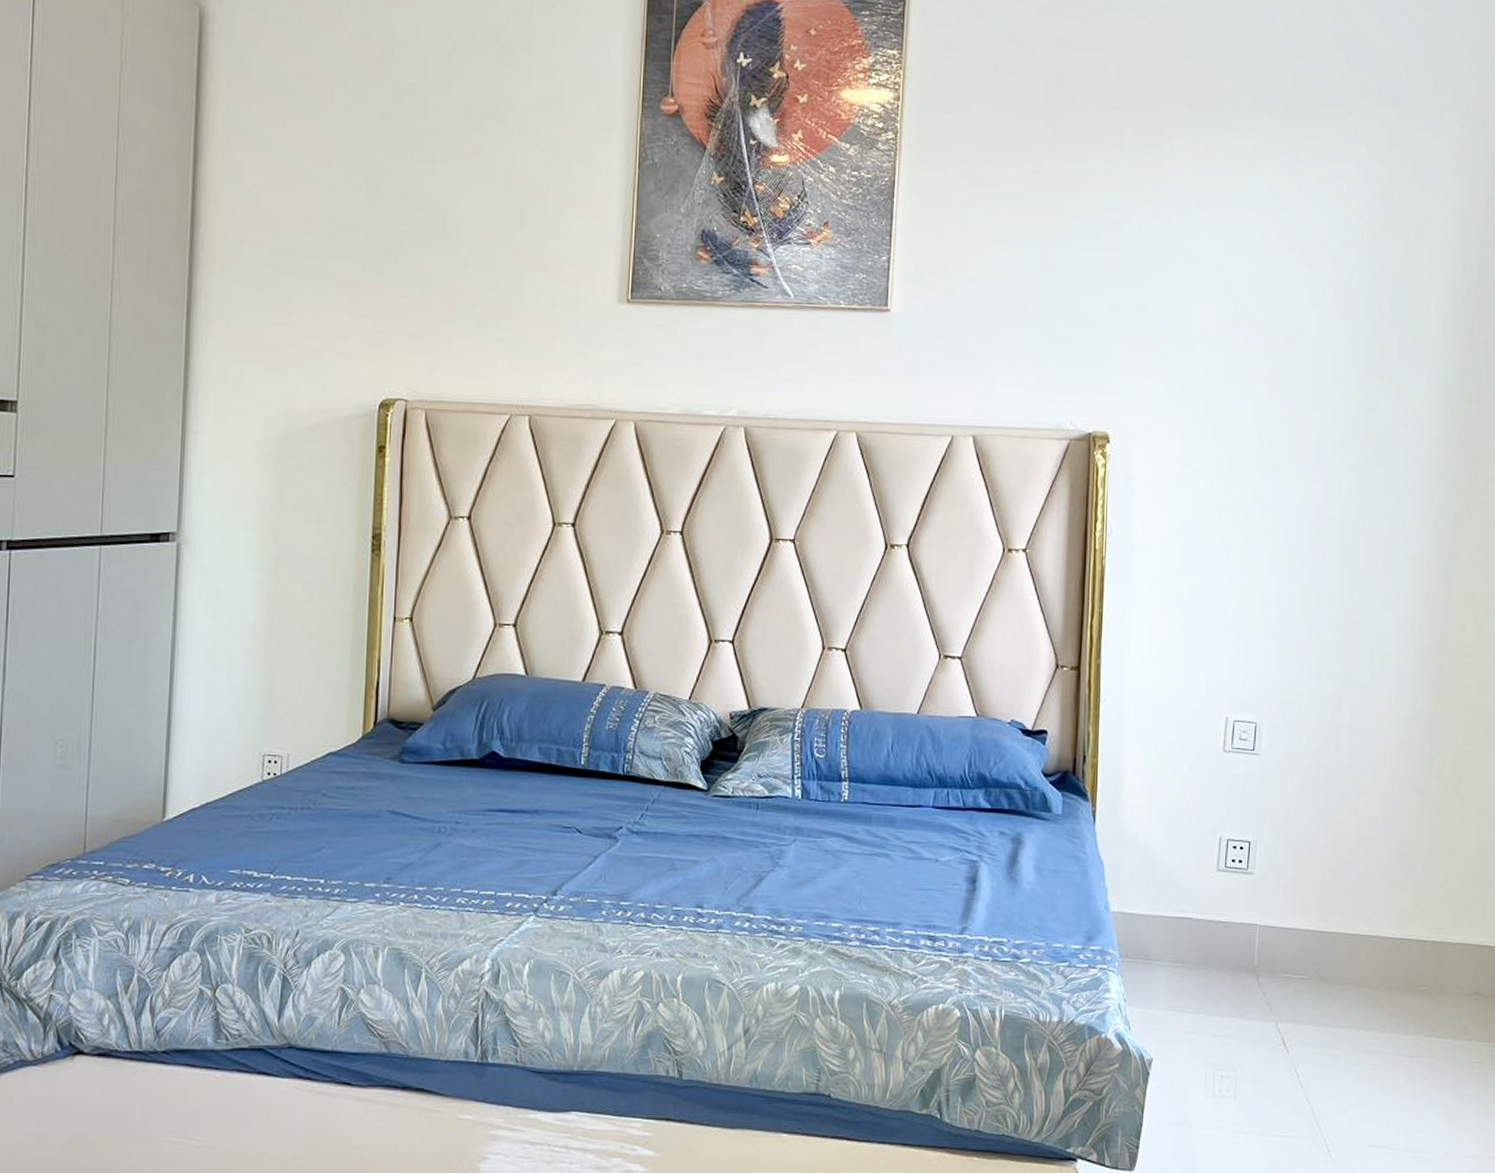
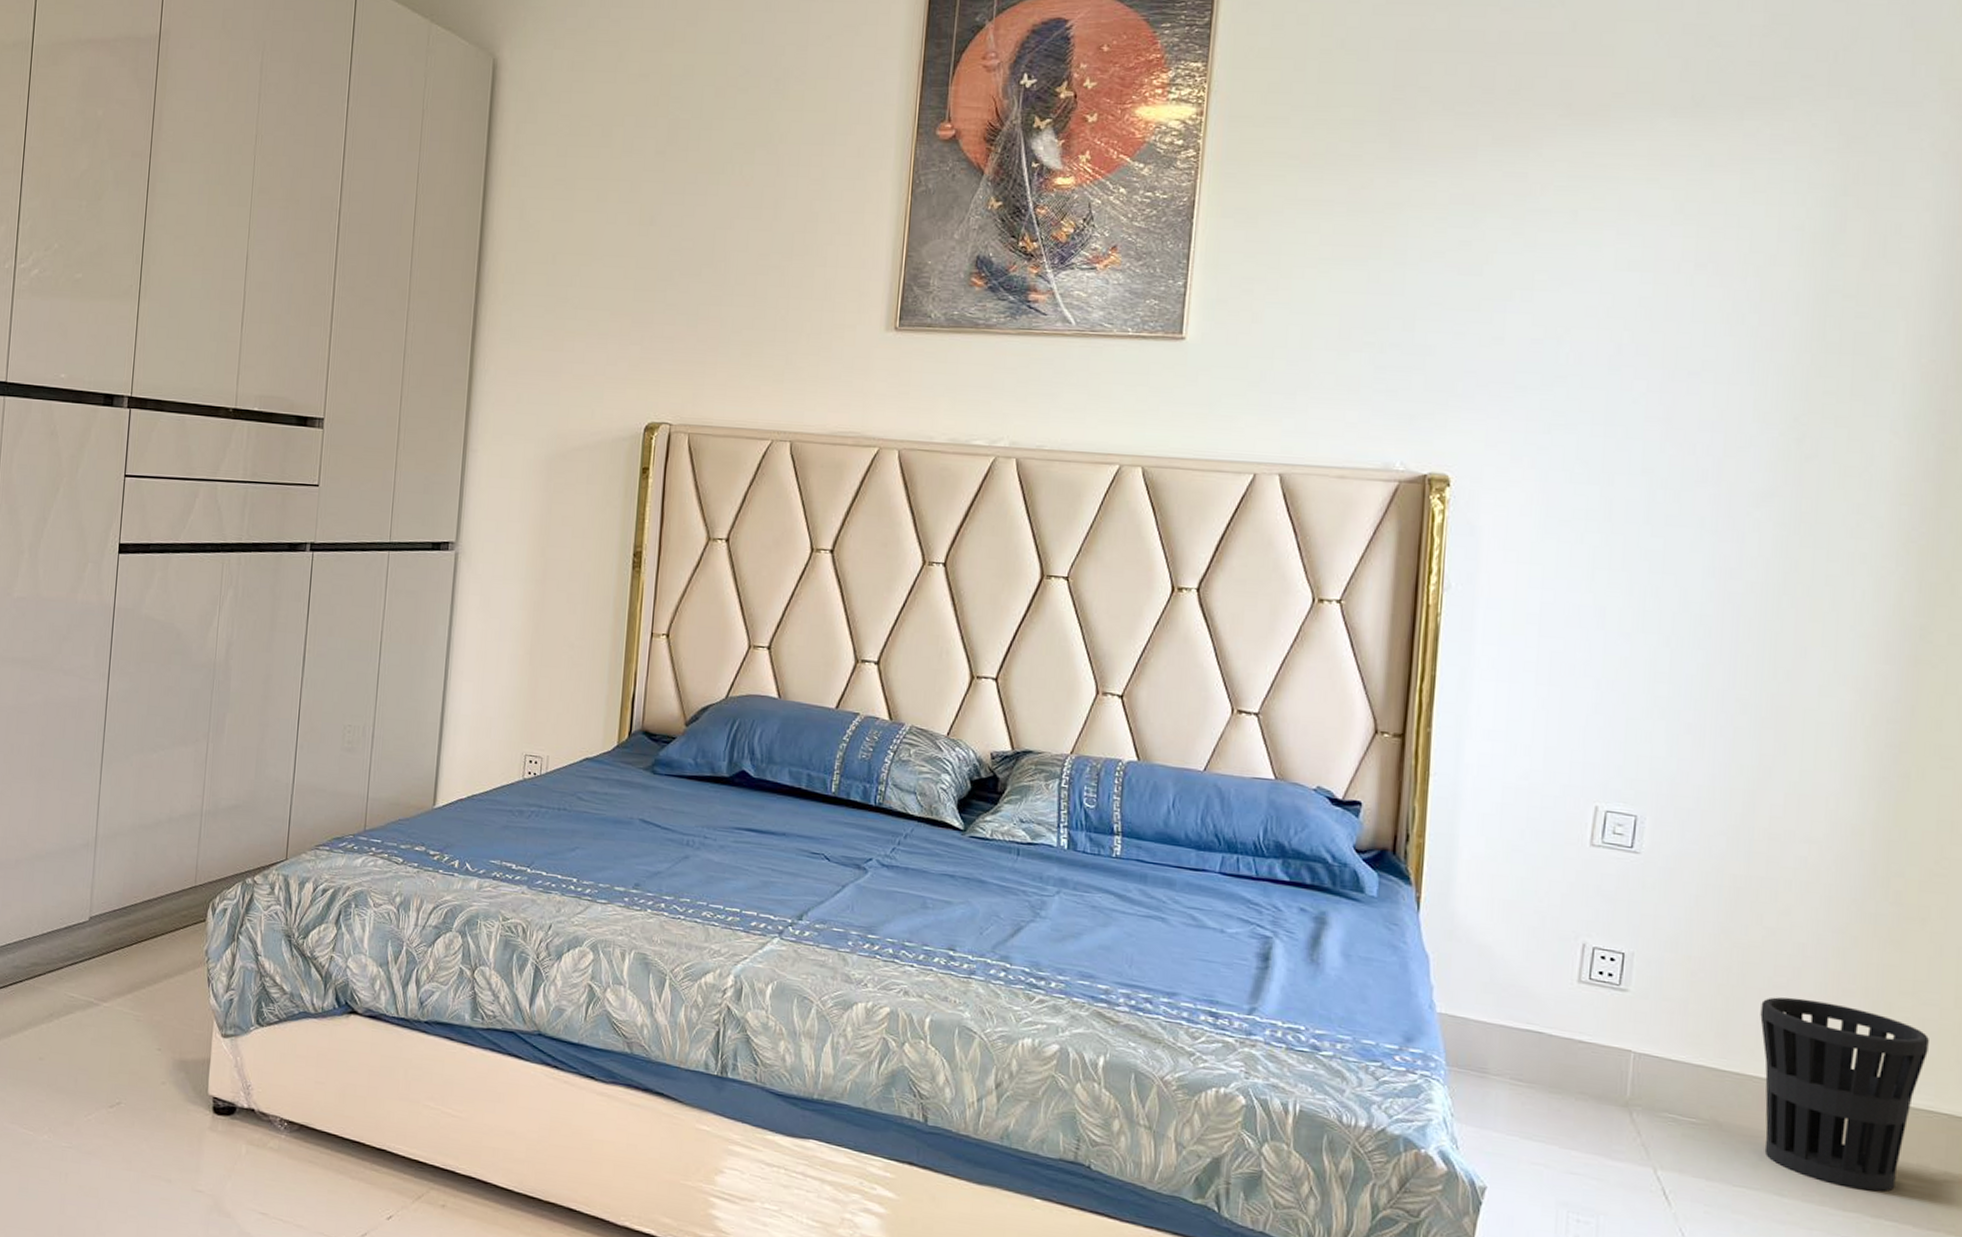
wastebasket: none [1348,864,1462,1016] -> present [1760,997,1929,1192]

